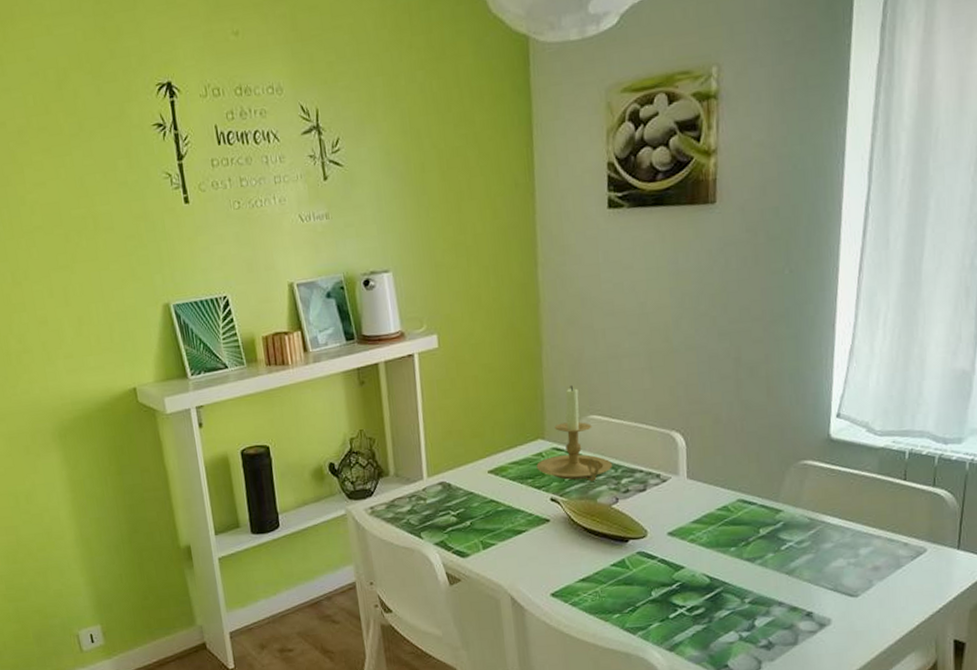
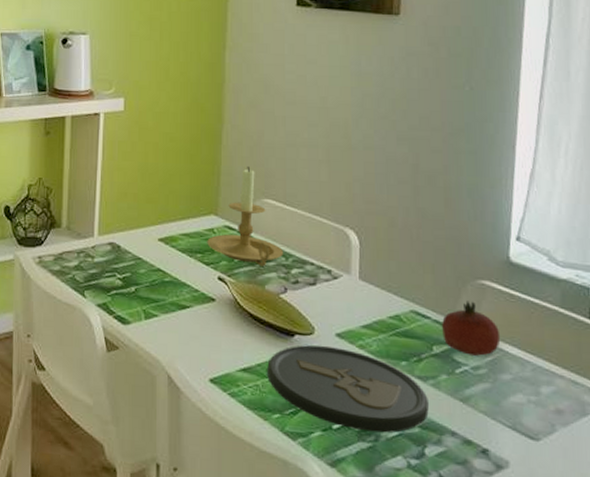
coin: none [604,545,757,616] -> present [267,345,429,433]
fruit: none [767,481,823,532] -> present [442,301,501,356]

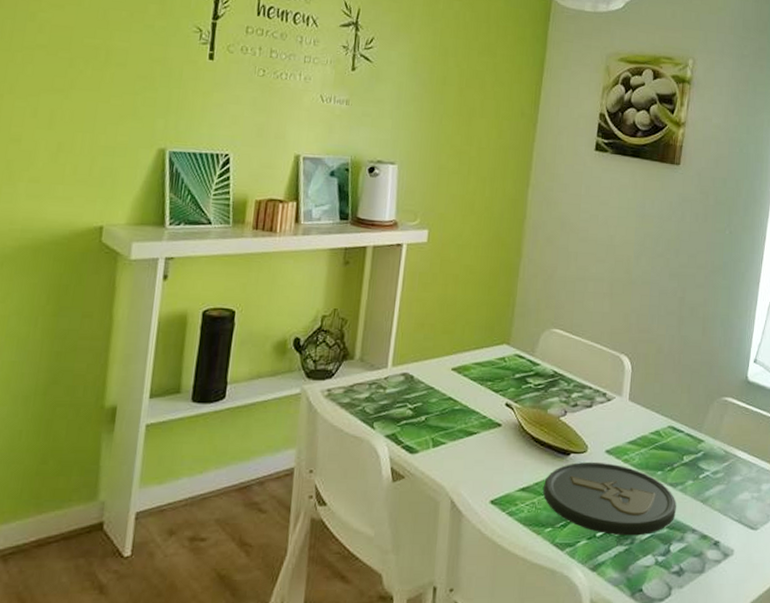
candle holder: present [207,167,283,267] -> none [498,299,566,392]
fruit: present [442,301,501,356] -> none [692,415,736,462]

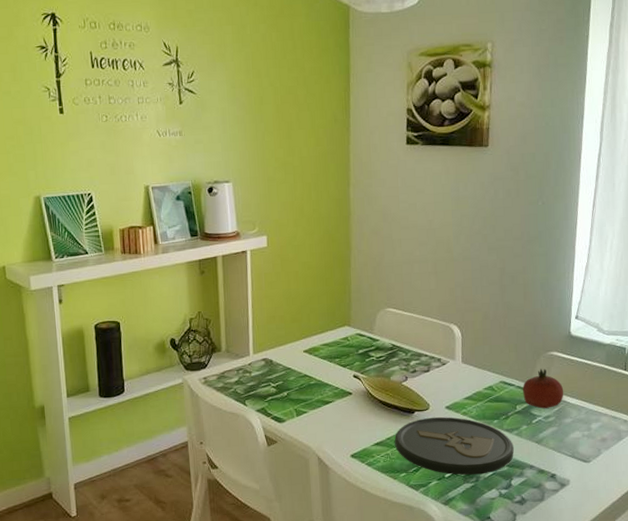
fruit: none [692,415,736,462] -> present [523,368,564,409]

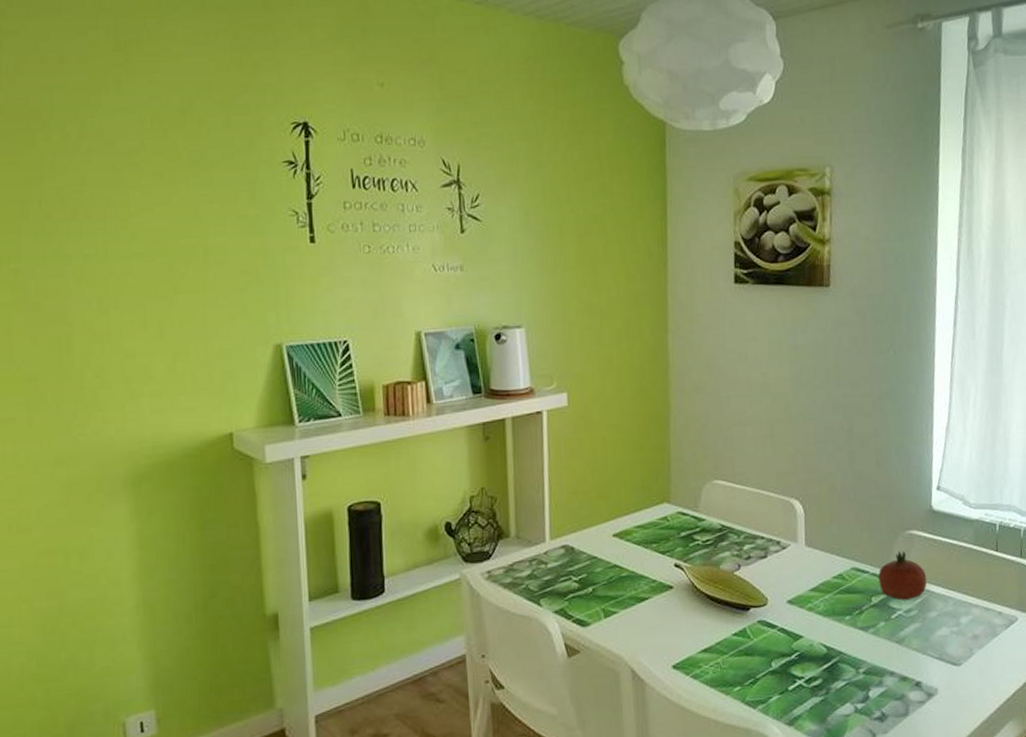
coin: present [395,417,514,476] -> none [726,613,871,687]

